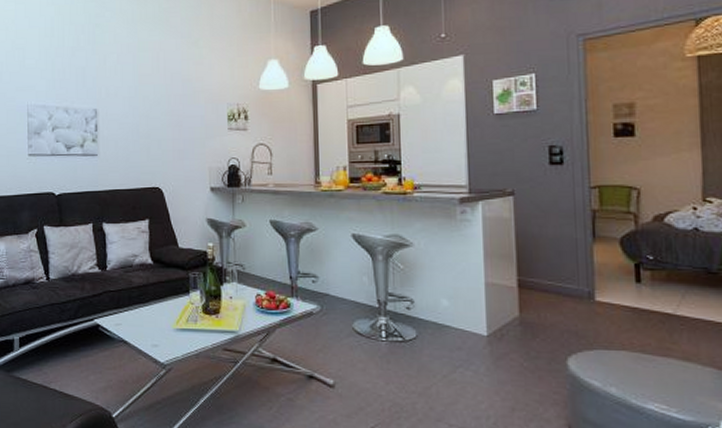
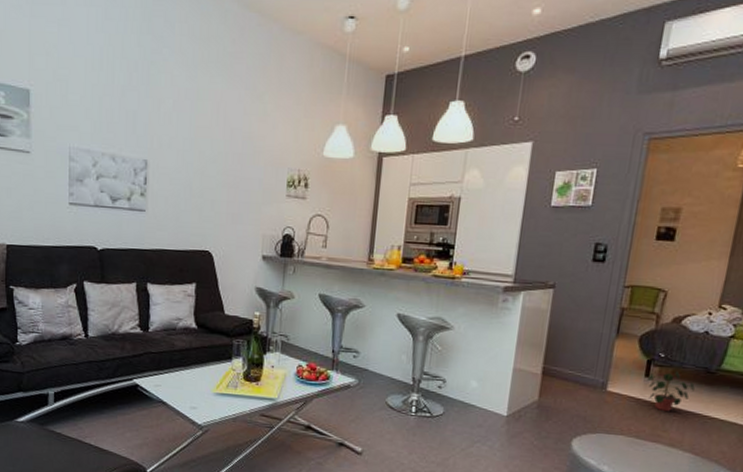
potted plant: none [639,274,698,321] -> present [647,371,695,412]

